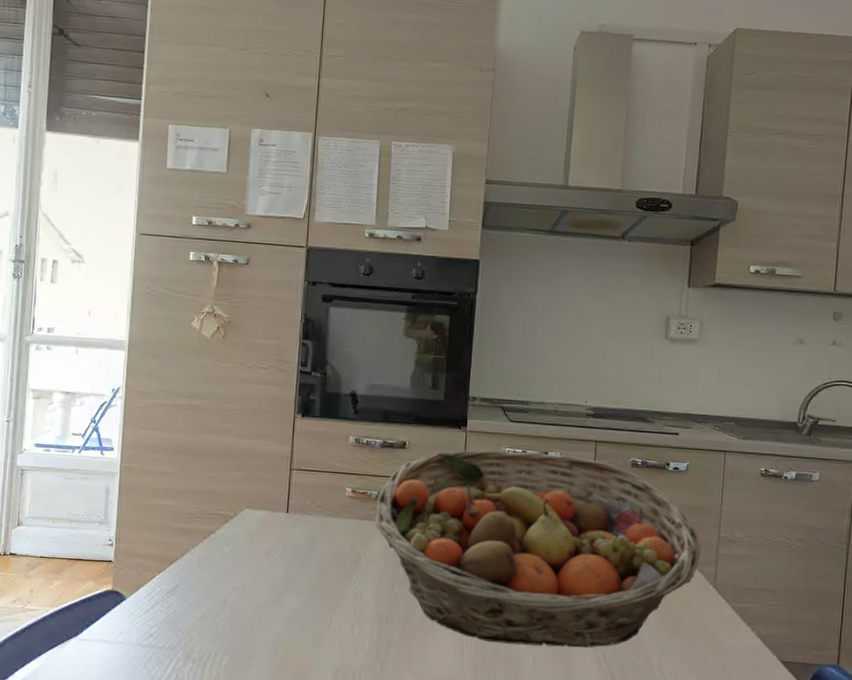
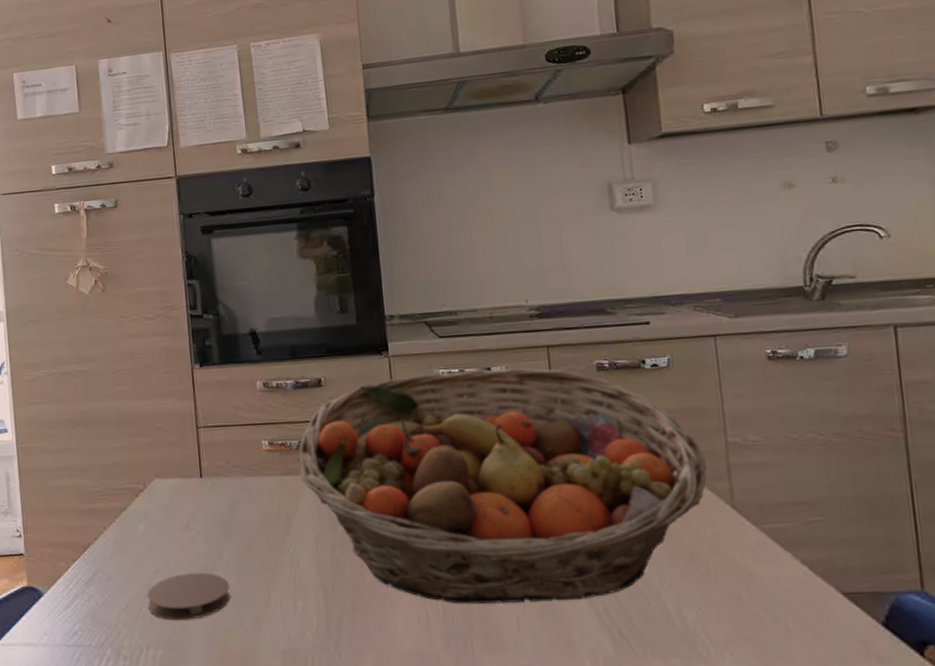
coaster: none [222,593,298,634] -> present [147,572,230,621]

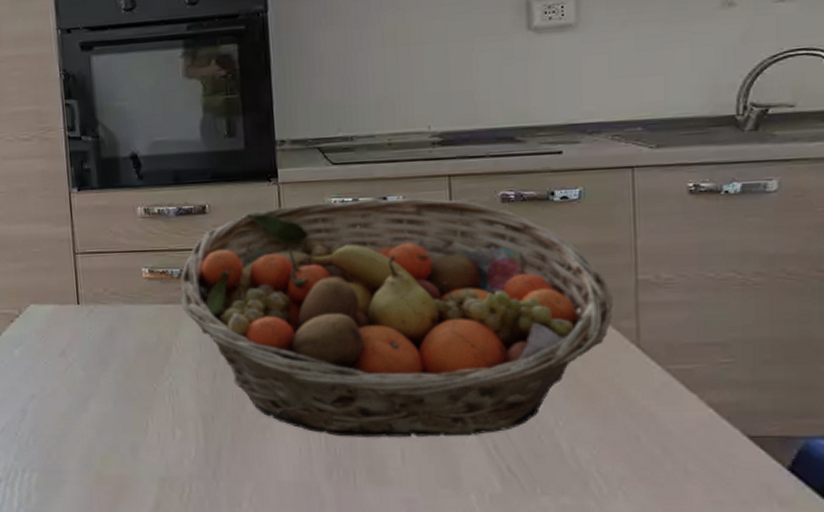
coaster: present [147,572,230,621] -> none [22,399,107,445]

